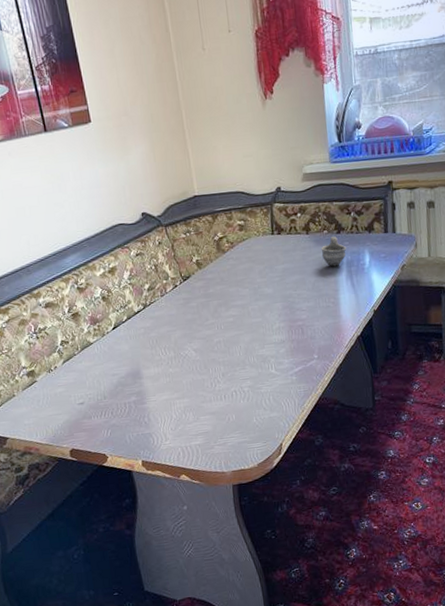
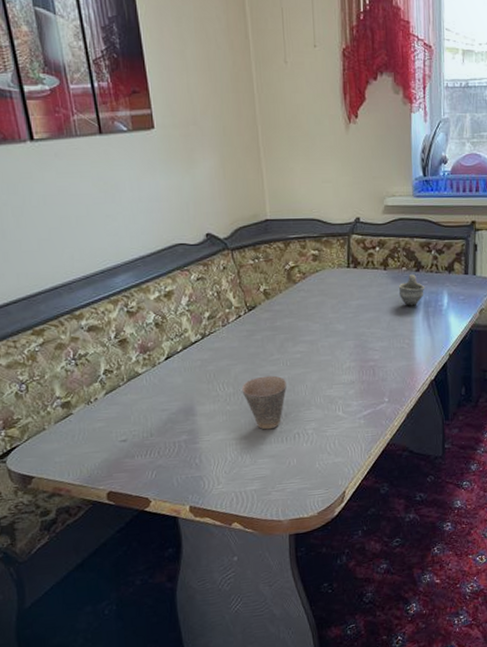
cup: none [181,339,223,389] -> present [241,375,287,430]

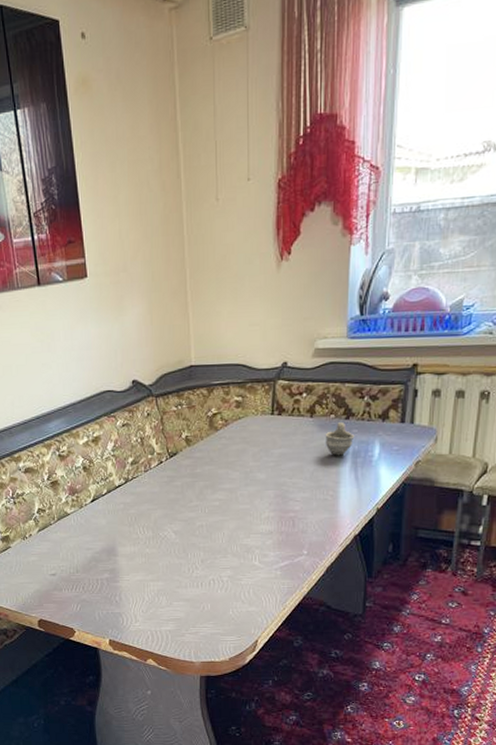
cup: present [241,375,287,430] -> none [160,522,205,574]

